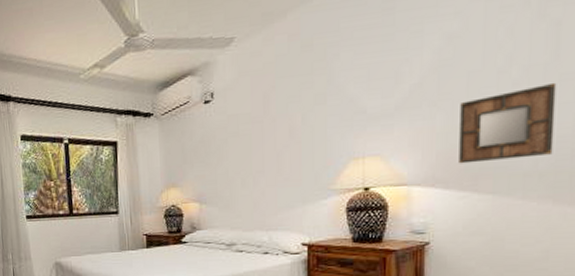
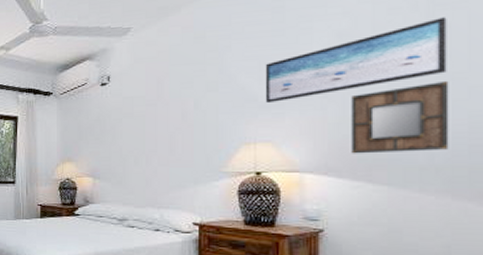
wall art: none [374,14,558,114] -> present [265,17,447,103]

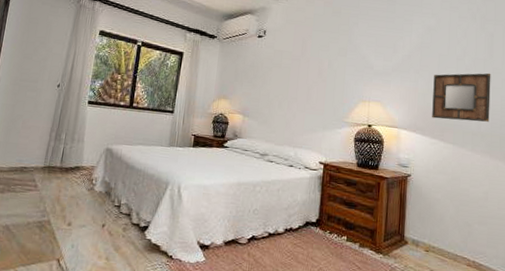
wall art: present [265,17,447,103] -> none [378,29,492,72]

